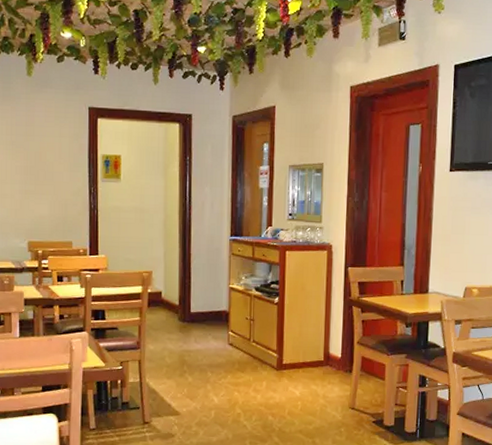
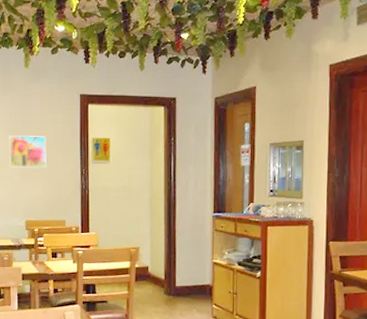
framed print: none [9,148,52,185] -> present [9,135,47,168]

